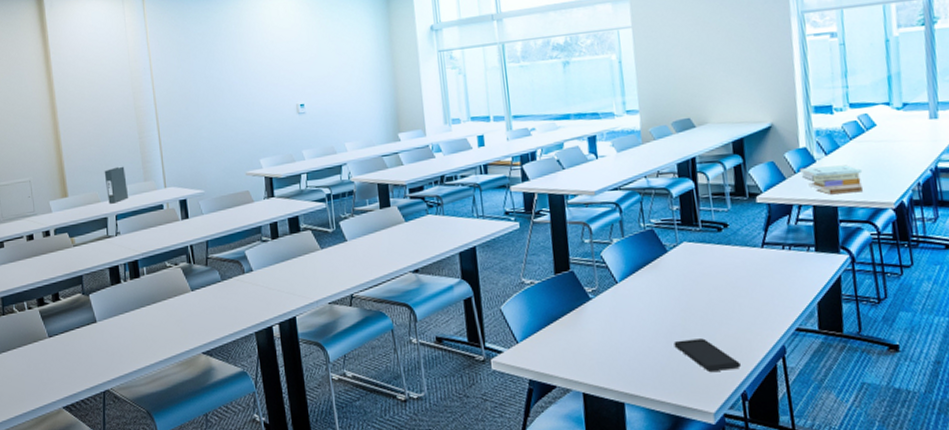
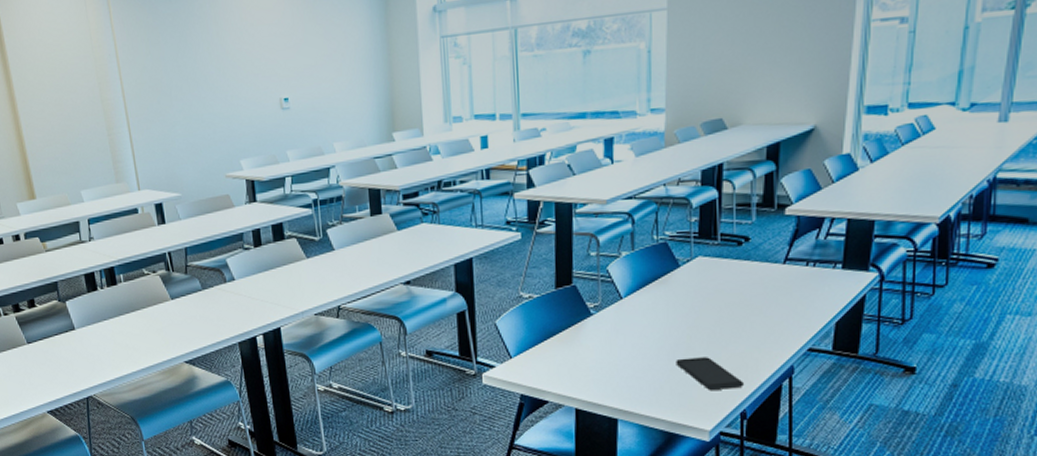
binder: present [104,166,128,204] -> none [72,166,100,207]
books: present [800,165,863,195] -> none [839,174,910,207]

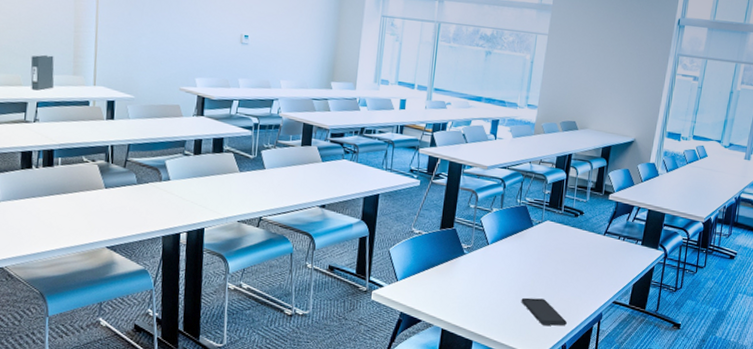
binder: none [72,166,100,207] -> present [30,54,54,91]

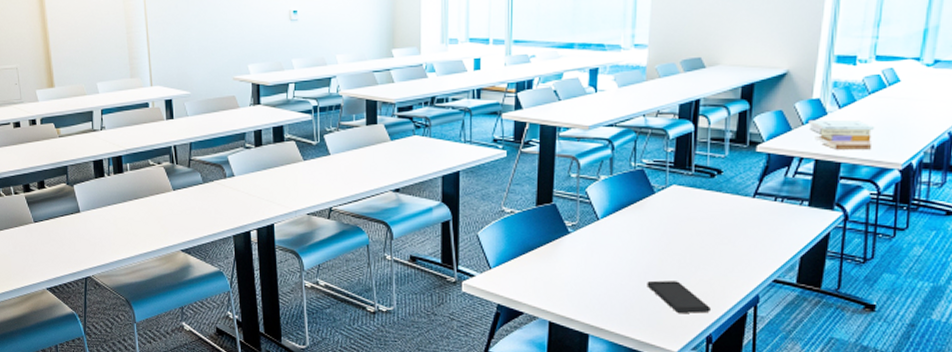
binder: present [30,54,54,91] -> none [91,60,114,98]
books: none [646,178,689,206] -> present [808,119,875,150]

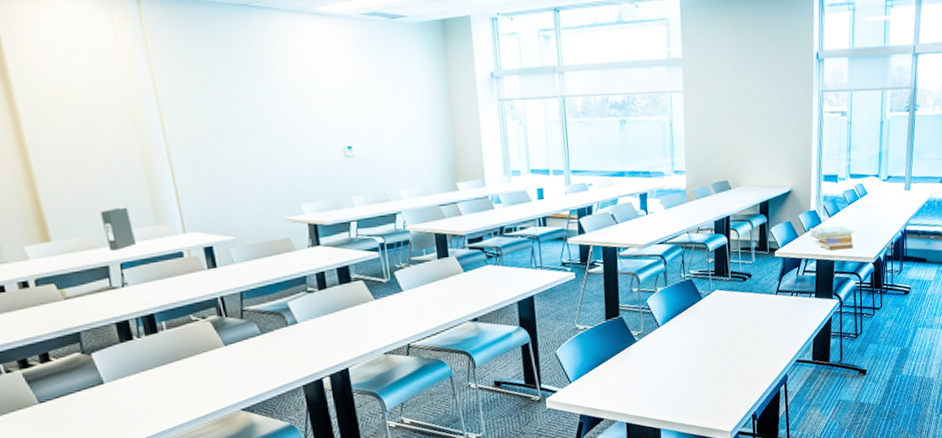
binder: none [91,60,114,98] -> present [99,207,136,251]
mobile phone: present [647,280,710,313] -> none [703,371,753,398]

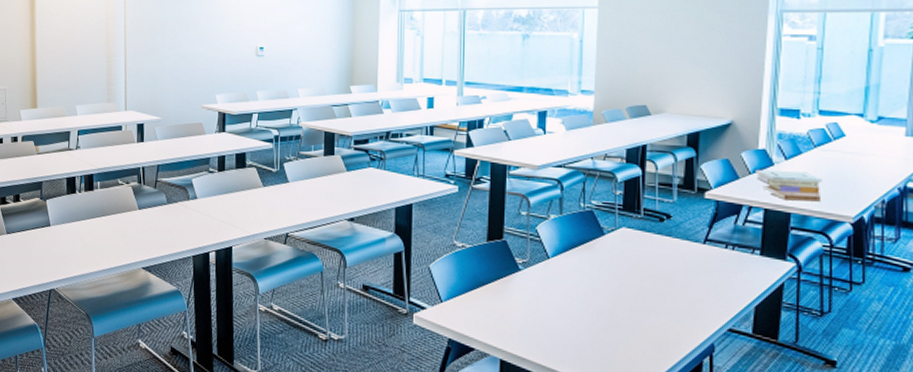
binder: present [99,207,136,251] -> none [72,86,91,120]

